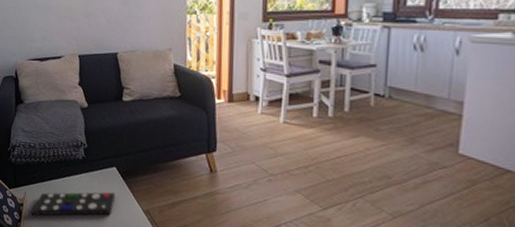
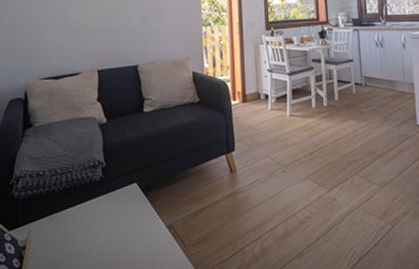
remote control: present [31,192,116,216] -> none [35,212,137,259]

